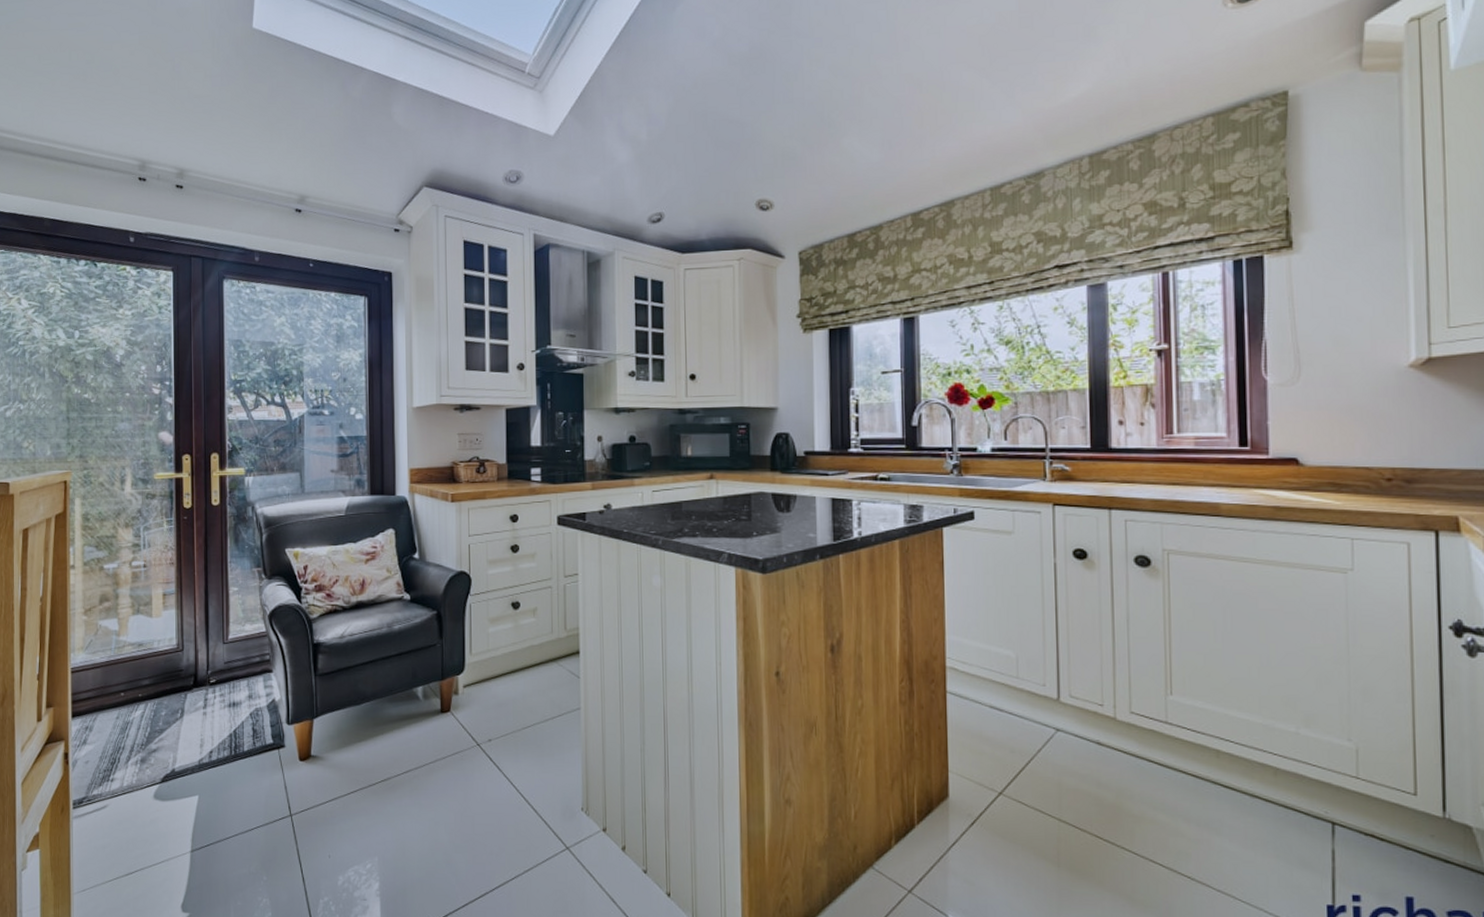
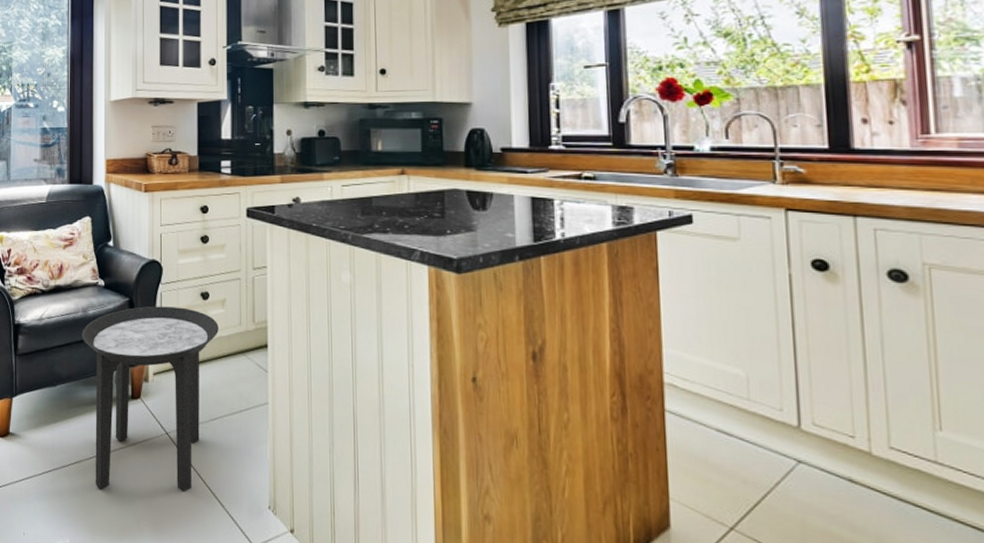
side table: none [387,618,530,805] -> present [82,306,219,492]

